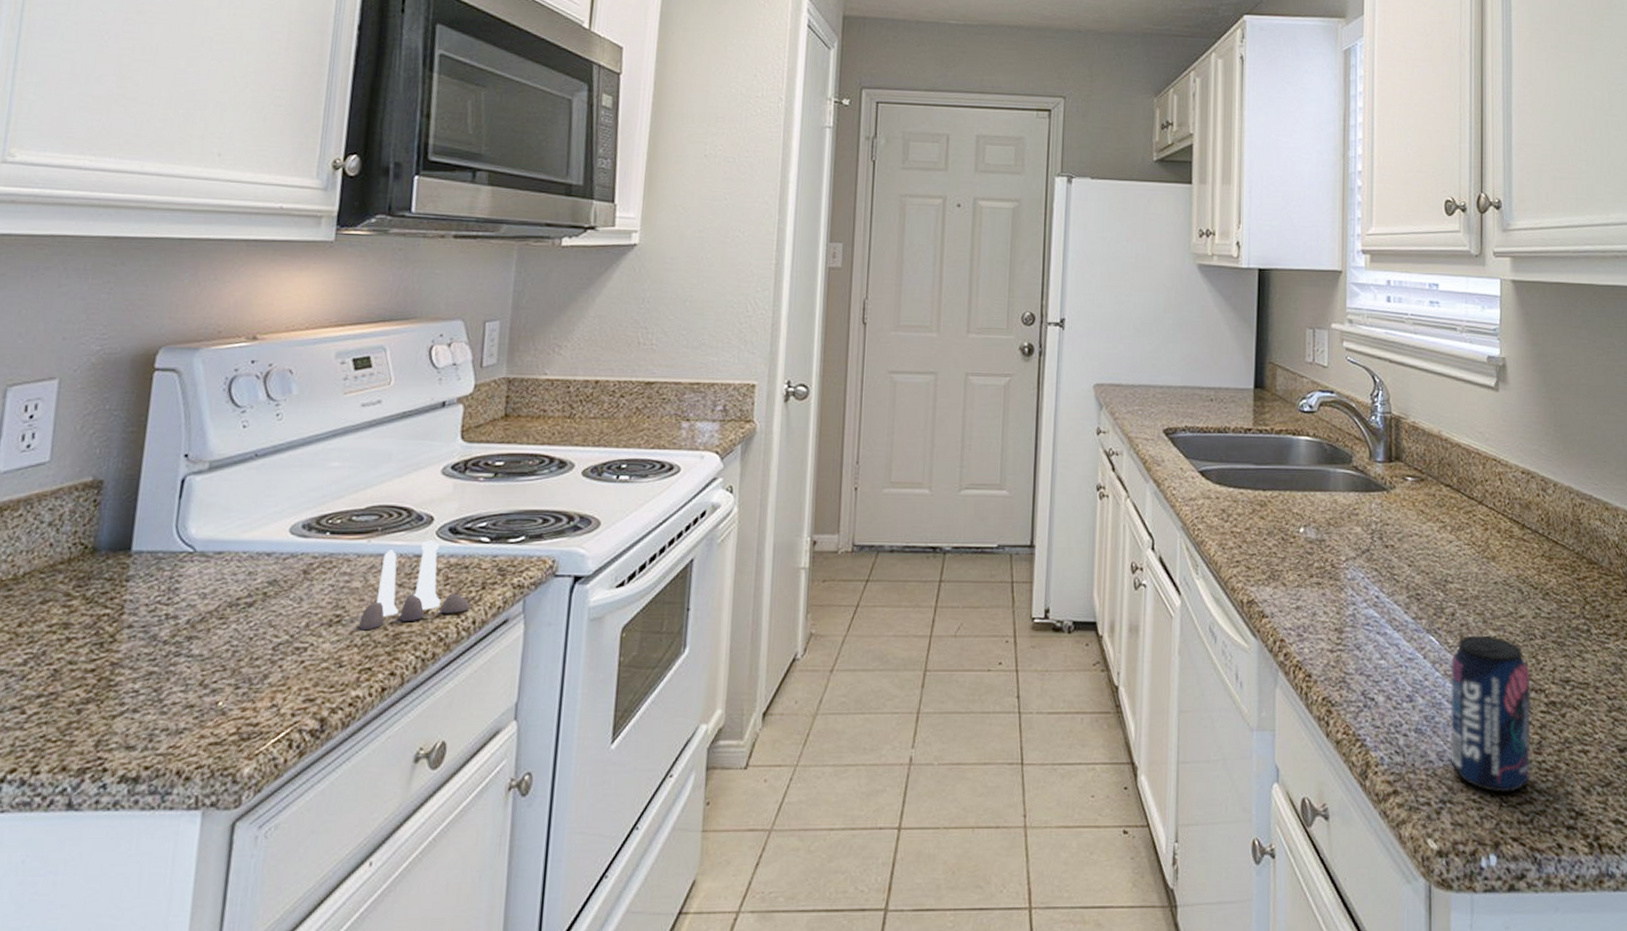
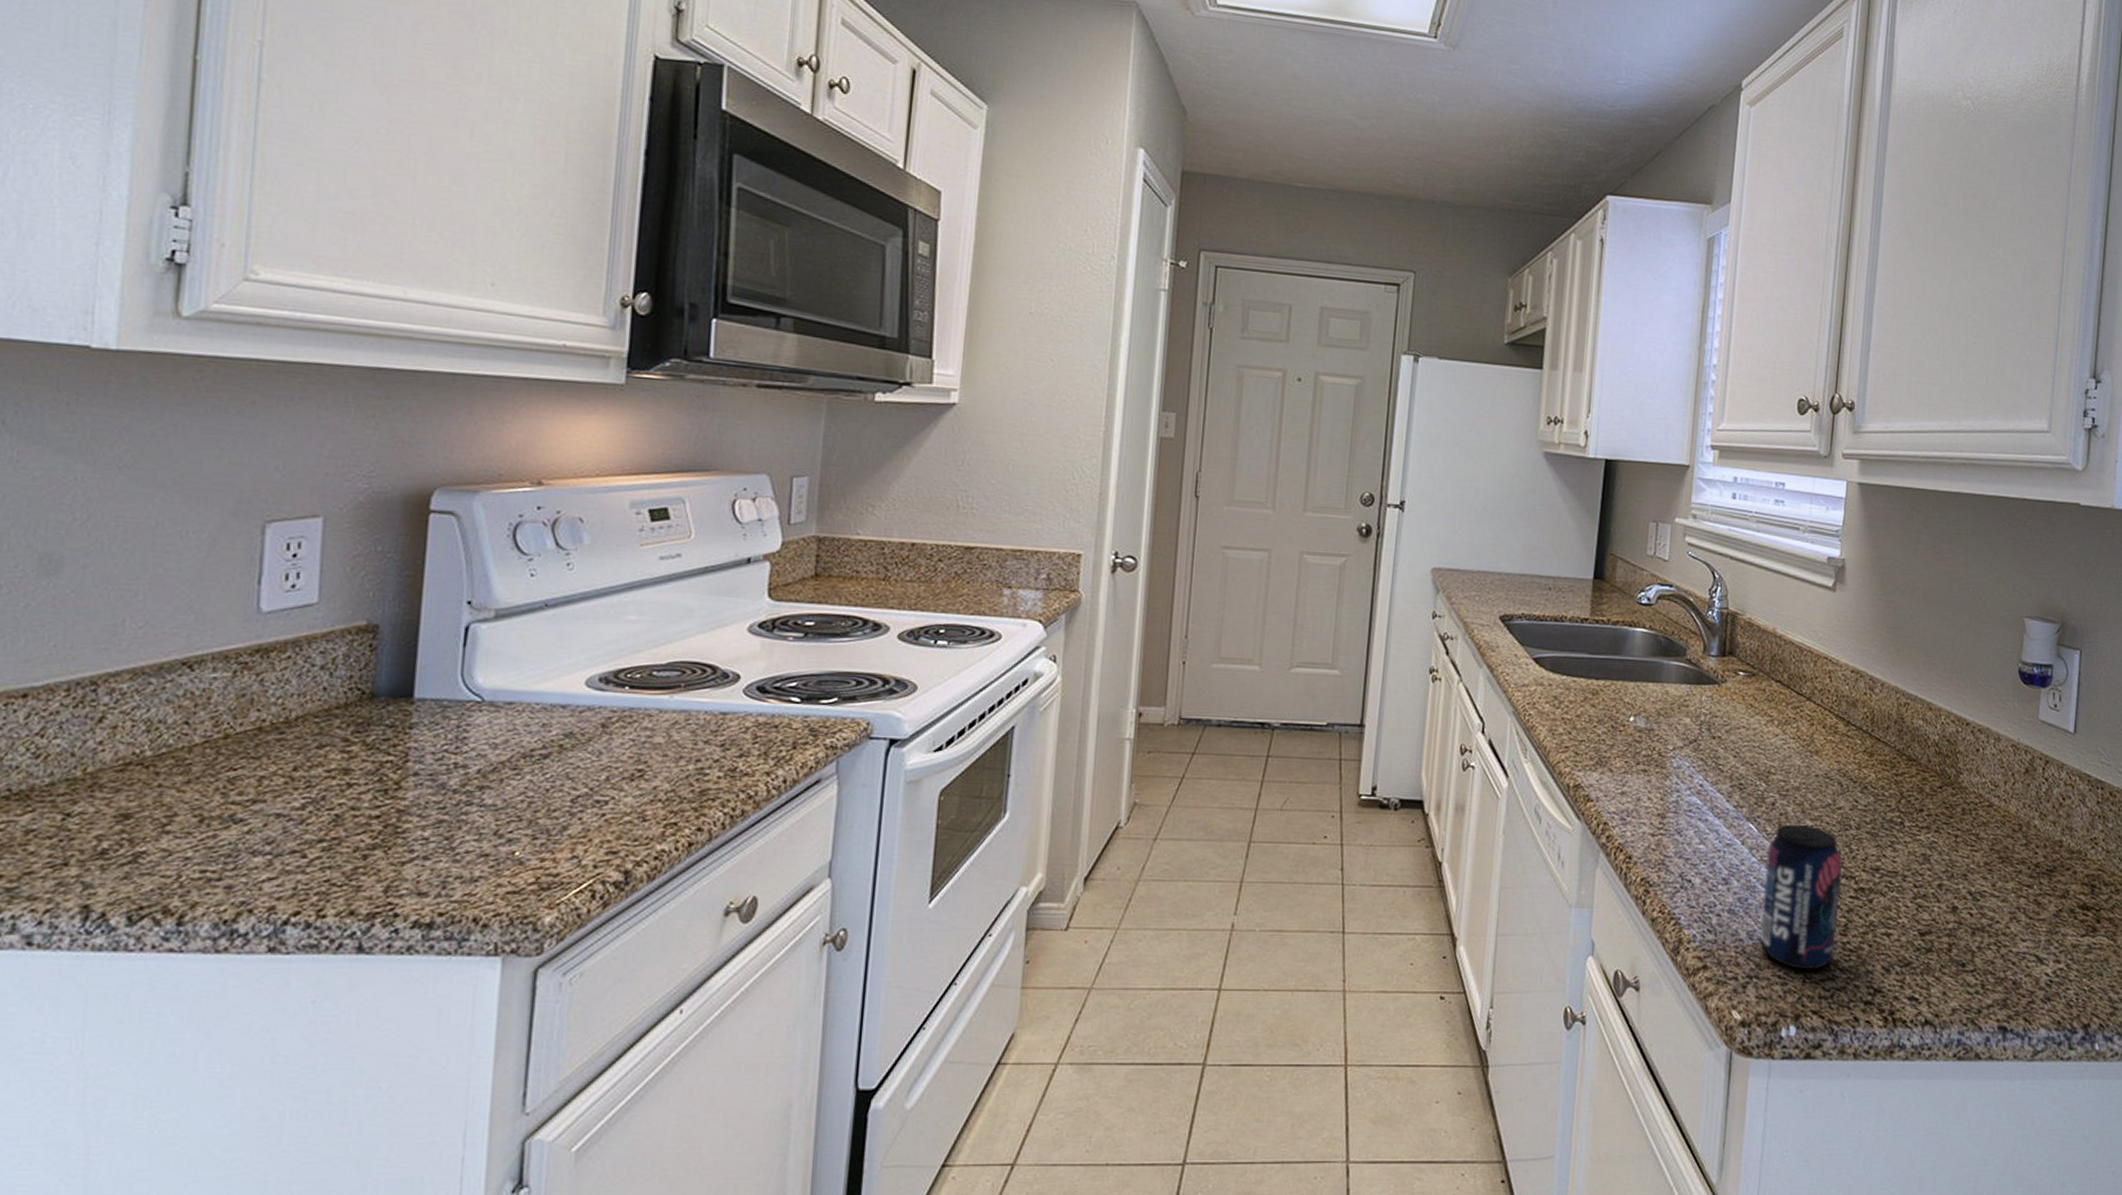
salt and pepper shaker set: present [359,540,470,631] -> none [663,698,780,786]

